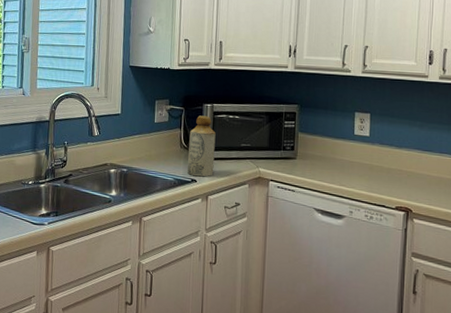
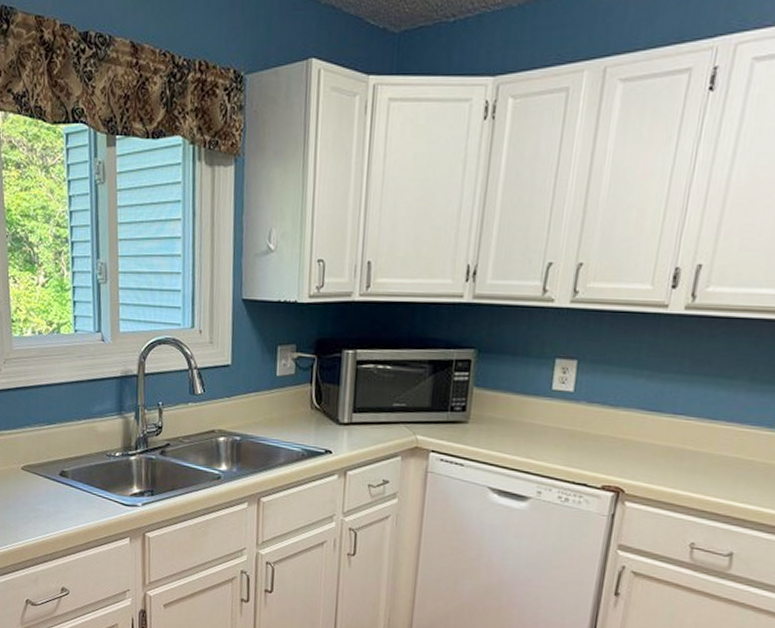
bottle: present [187,115,216,177] -> none [320,365,359,447]

